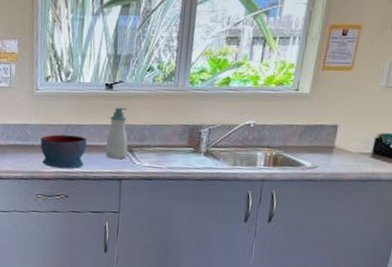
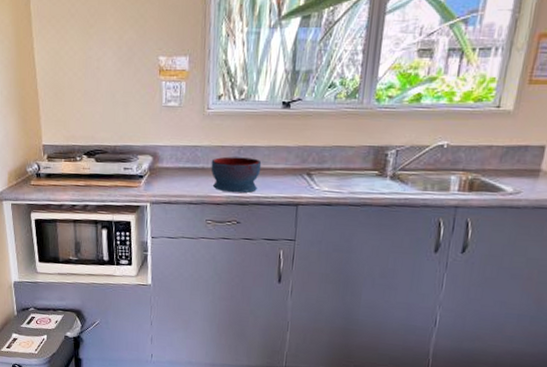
soap bottle: present [105,107,128,160] -> none [281,127,306,184]

